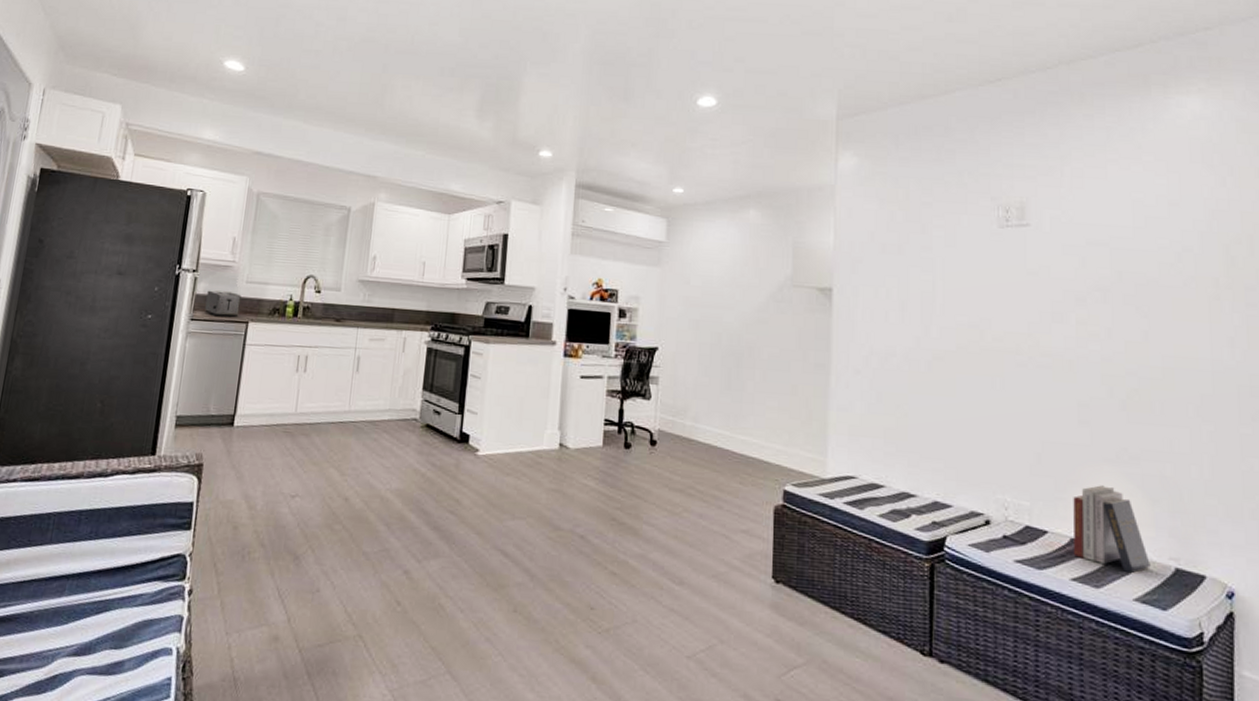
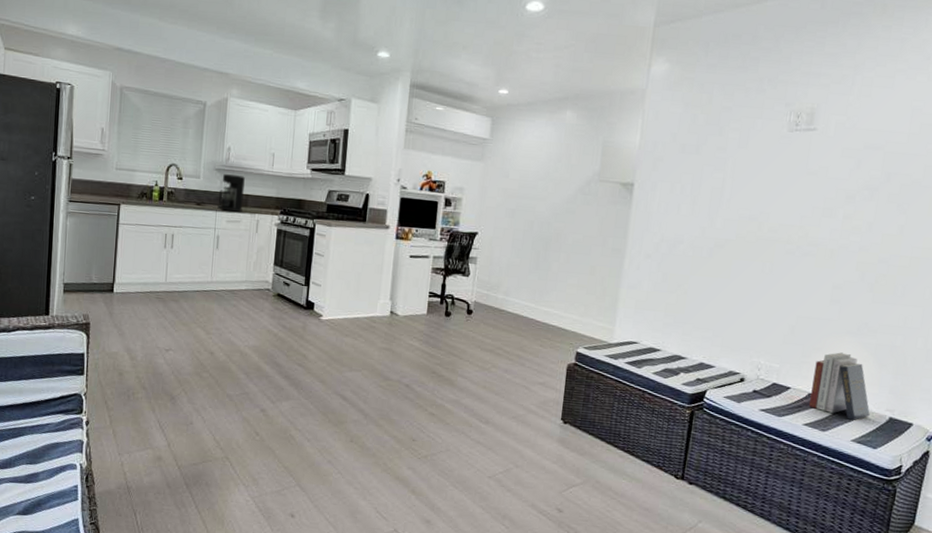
toaster: present [205,290,241,317] -> none [81,175,112,200]
coffee maker: none [359,286,391,329] -> present [217,174,245,212]

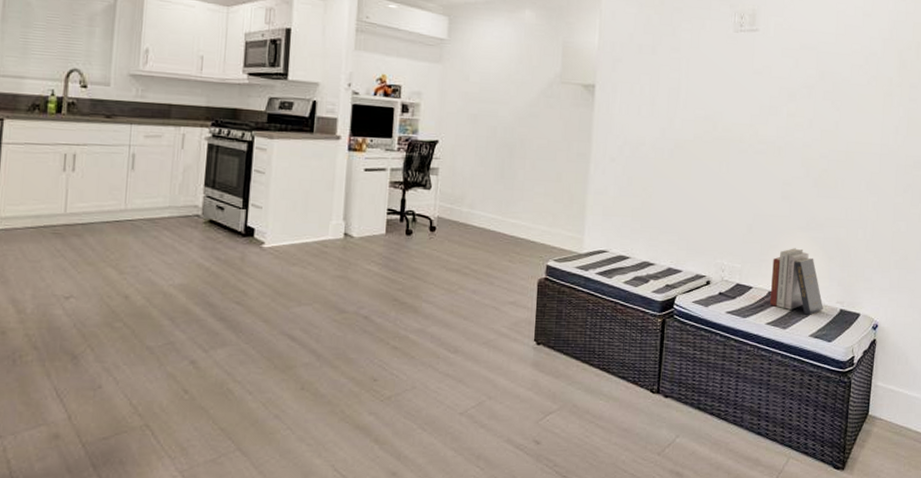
coffee maker: present [217,174,245,212] -> none [132,80,167,125]

